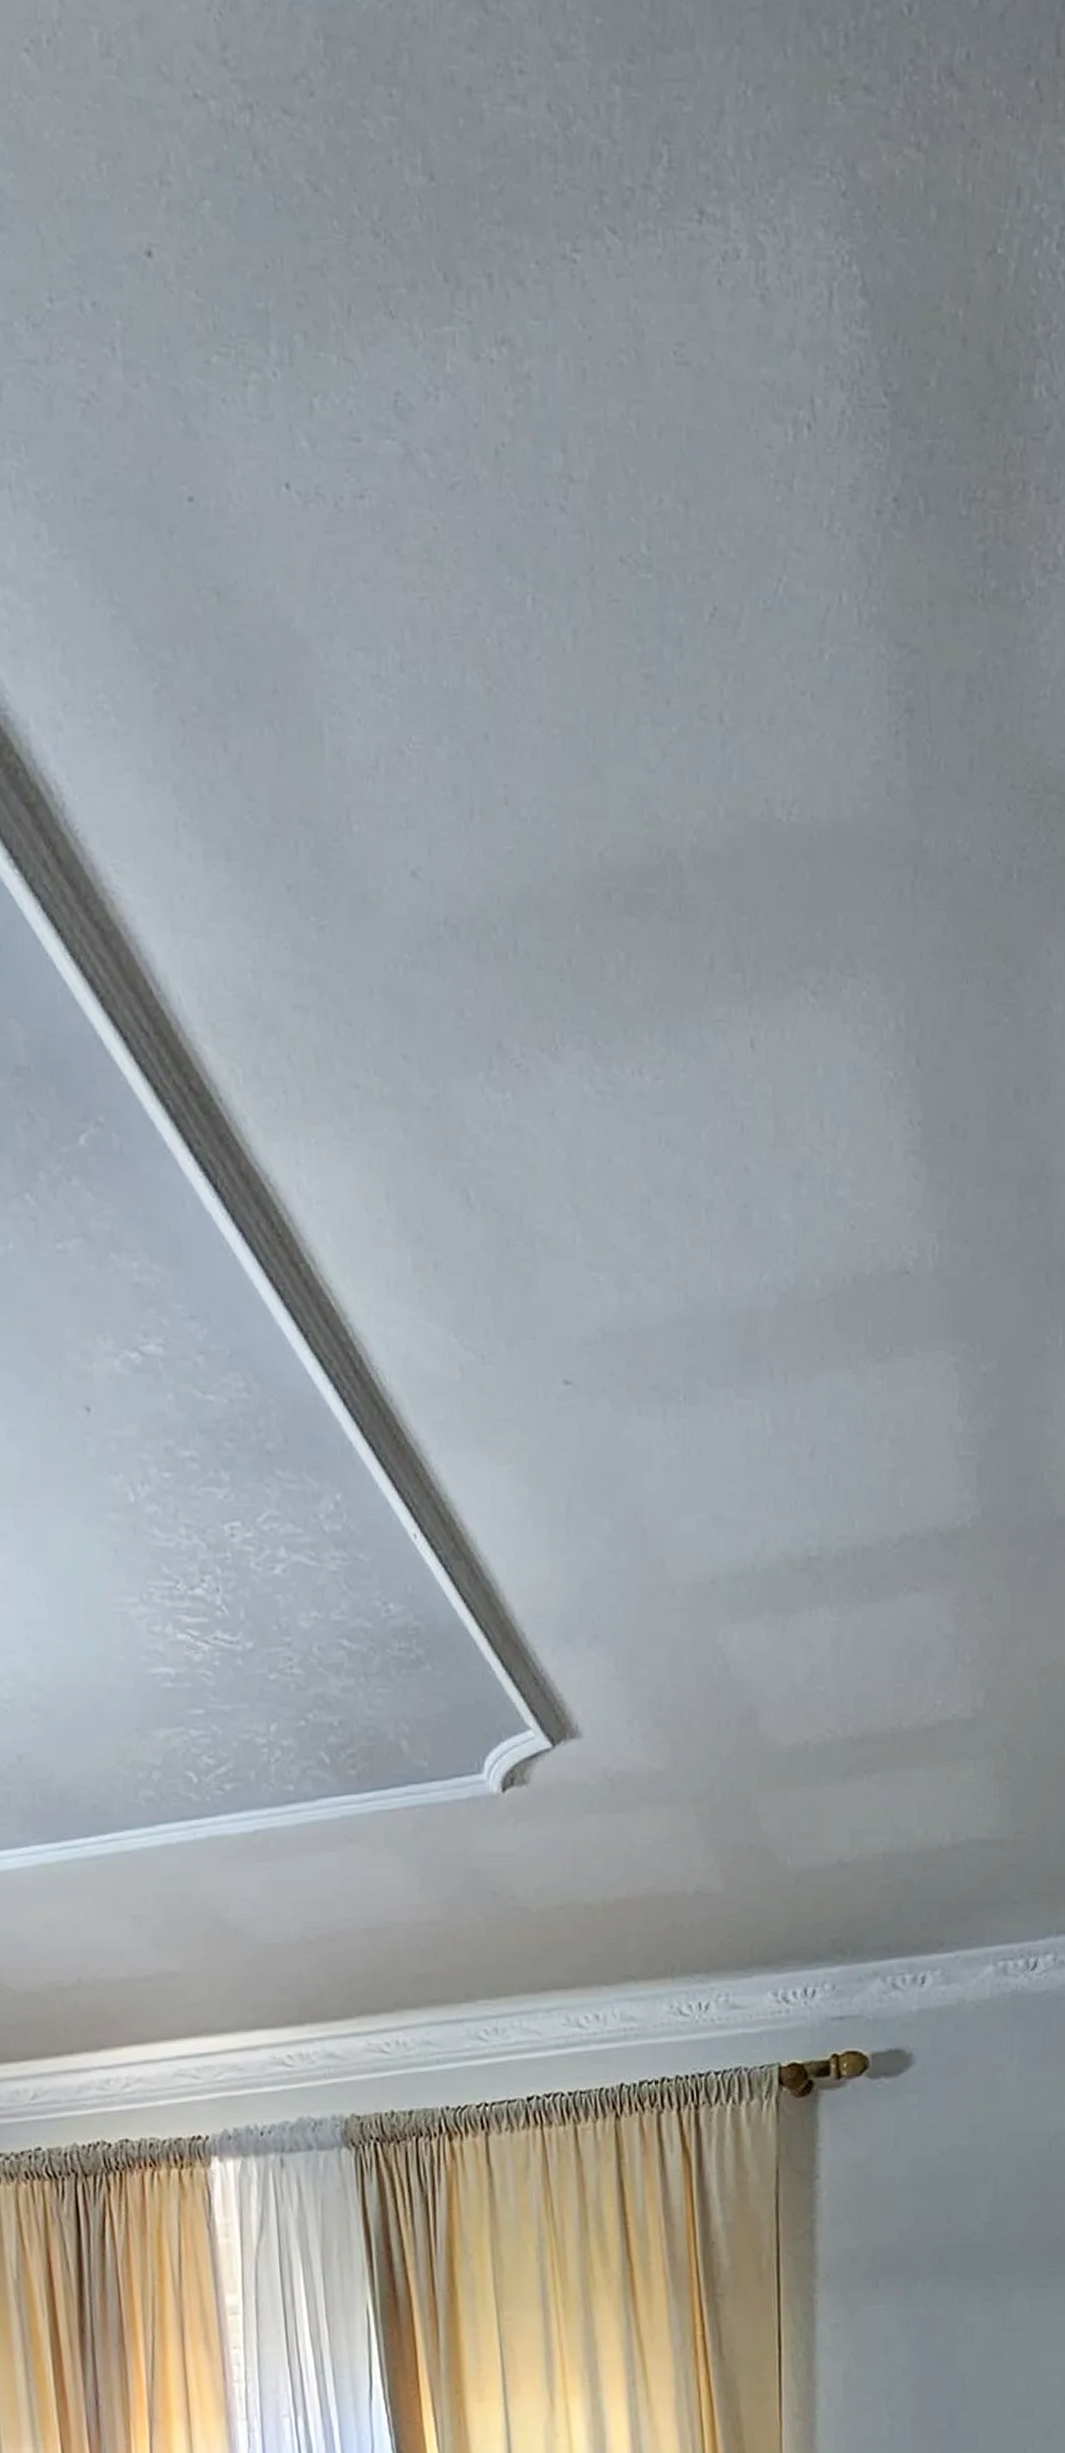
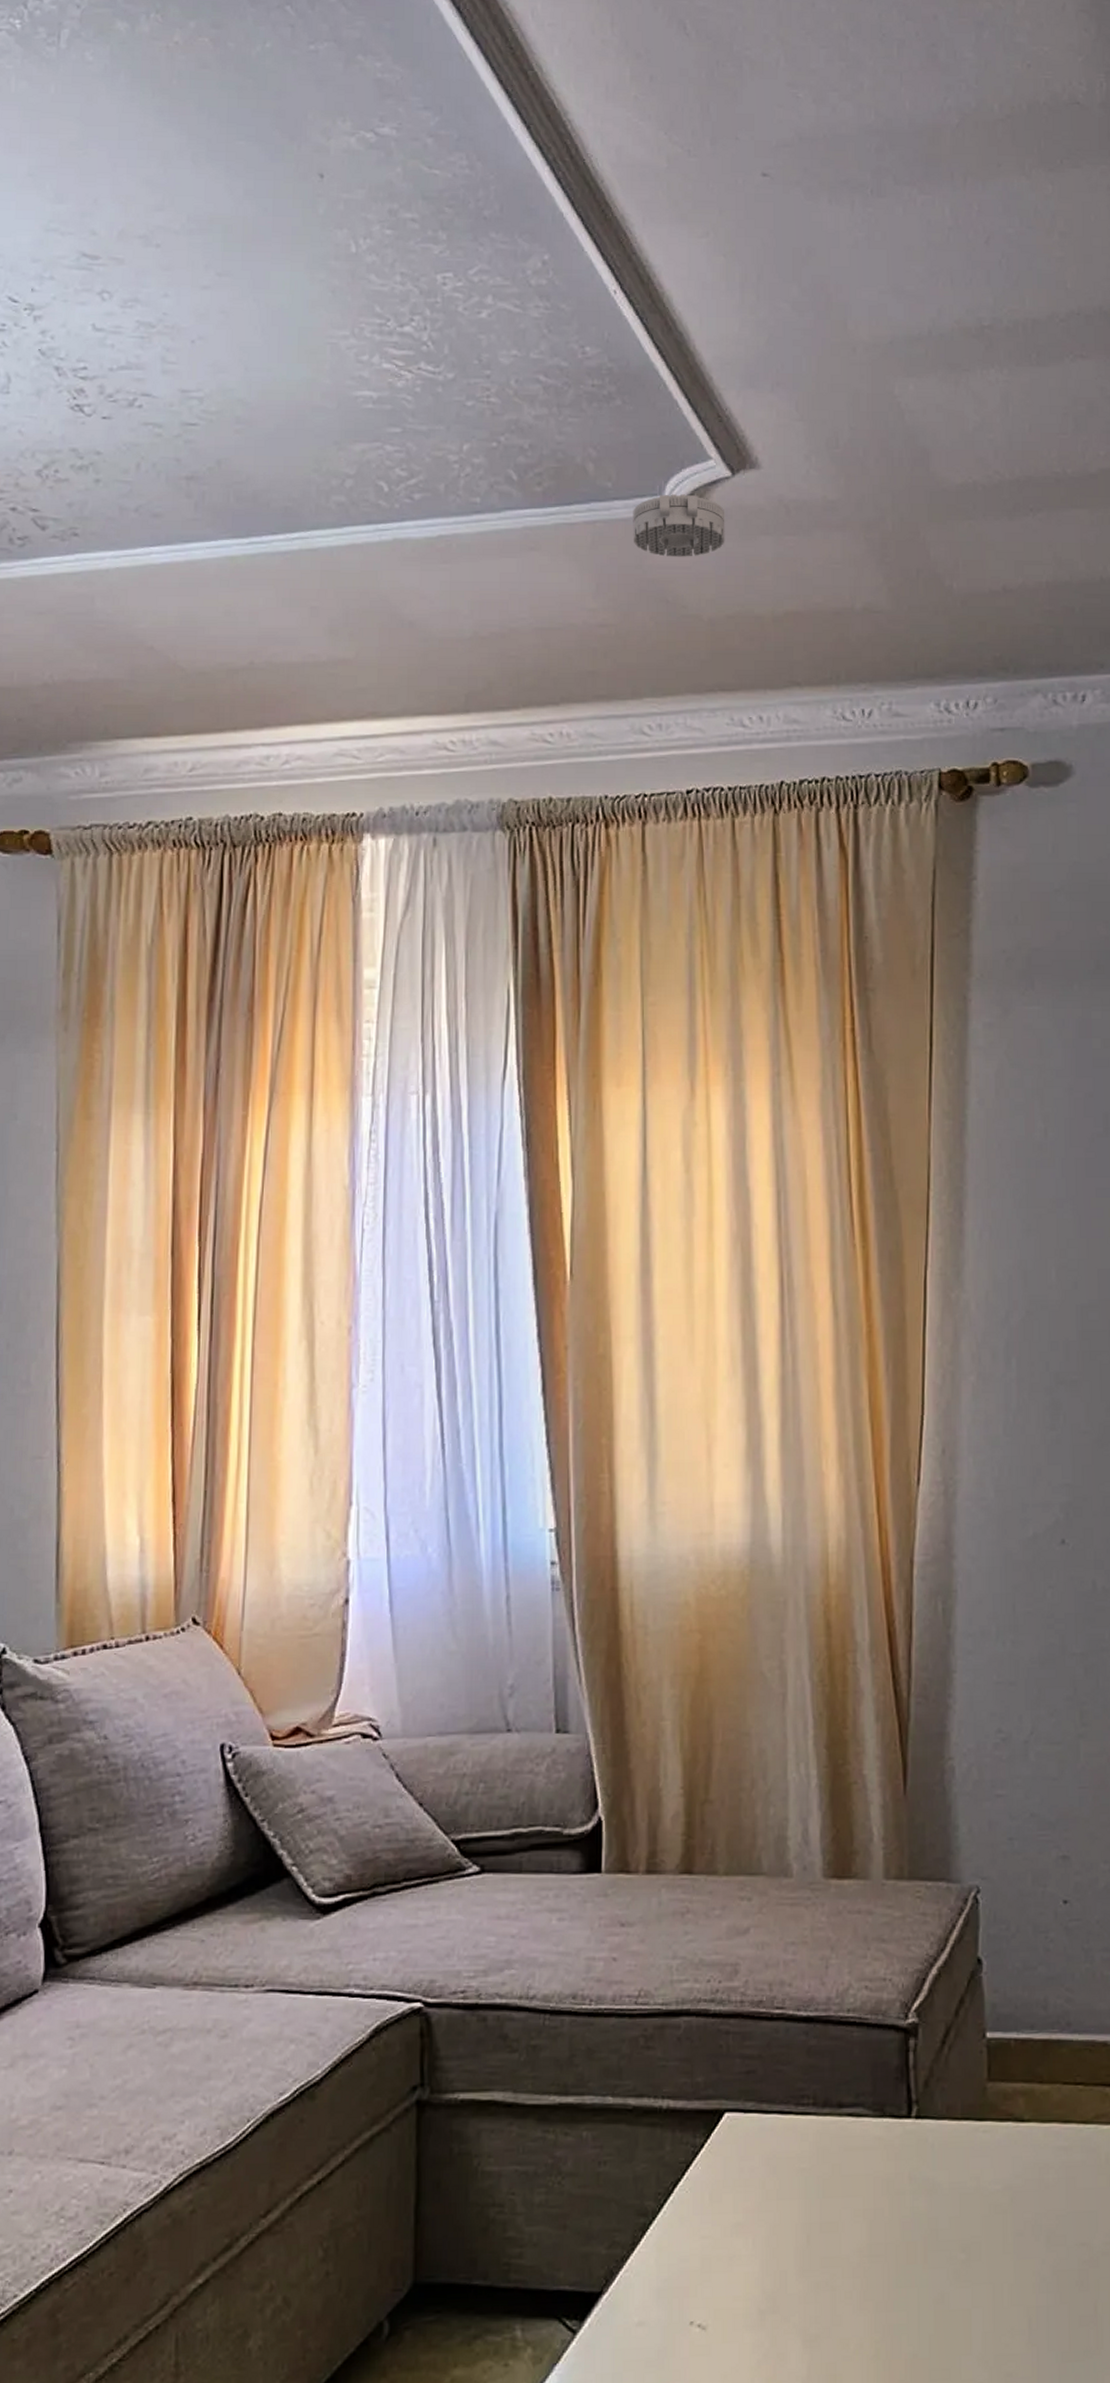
smoke detector: none [452,1771,550,1843] -> present [633,494,725,557]

